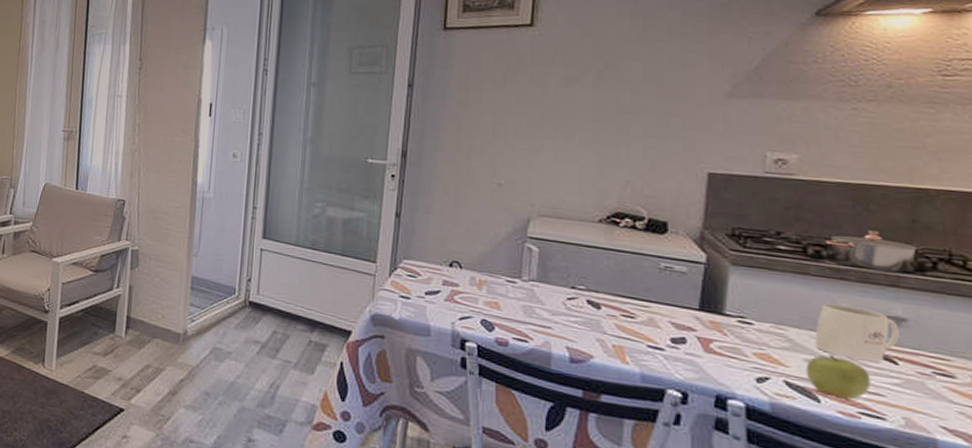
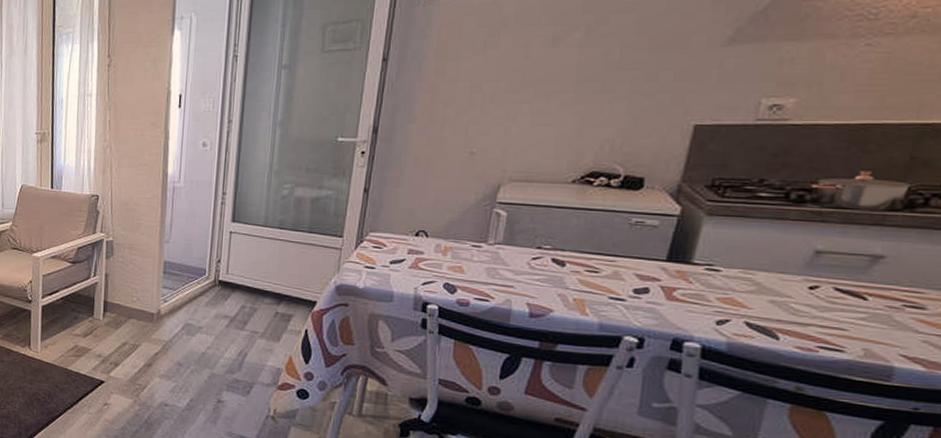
fruit: present [805,354,871,400] -> none [768,295,836,336]
mug: present [815,303,901,363] -> none [783,245,876,300]

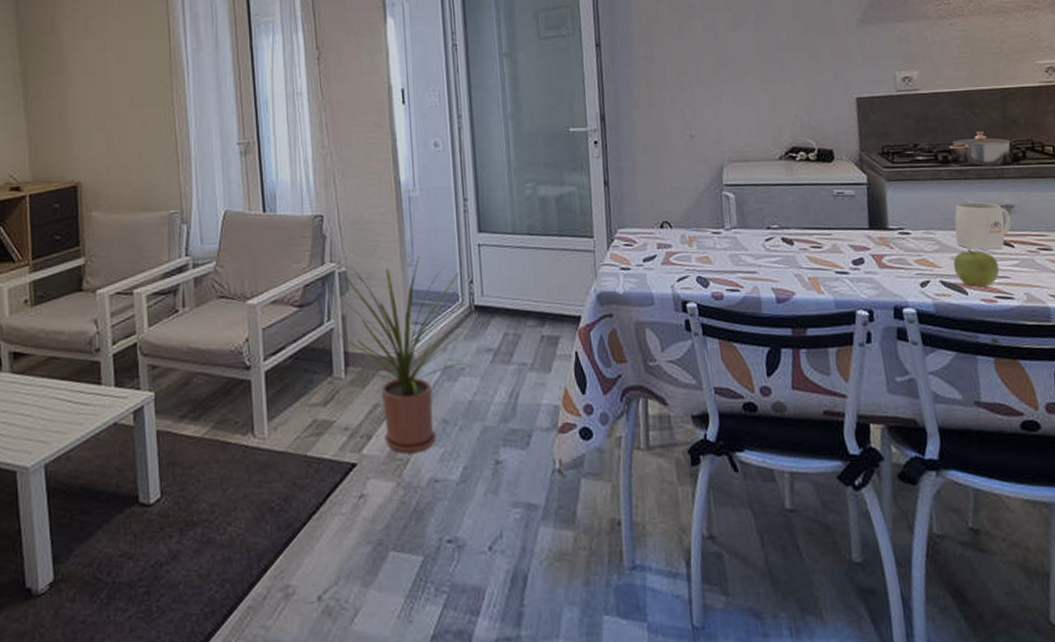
house plant: none [98,235,212,383] -> present [331,255,473,454]
fruit: none [768,295,836,336] -> present [953,249,1000,287]
mug: none [783,245,876,300] -> present [953,201,1012,251]

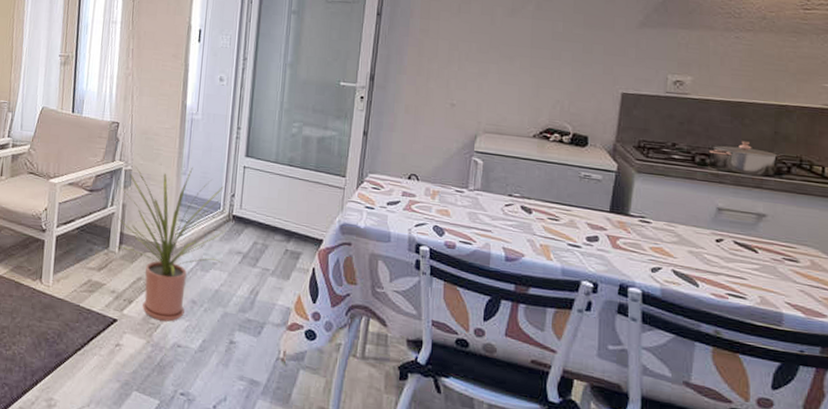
mug: present [953,201,1012,251] -> none [697,203,761,252]
fruit: present [953,249,1000,287] -> none [689,246,737,284]

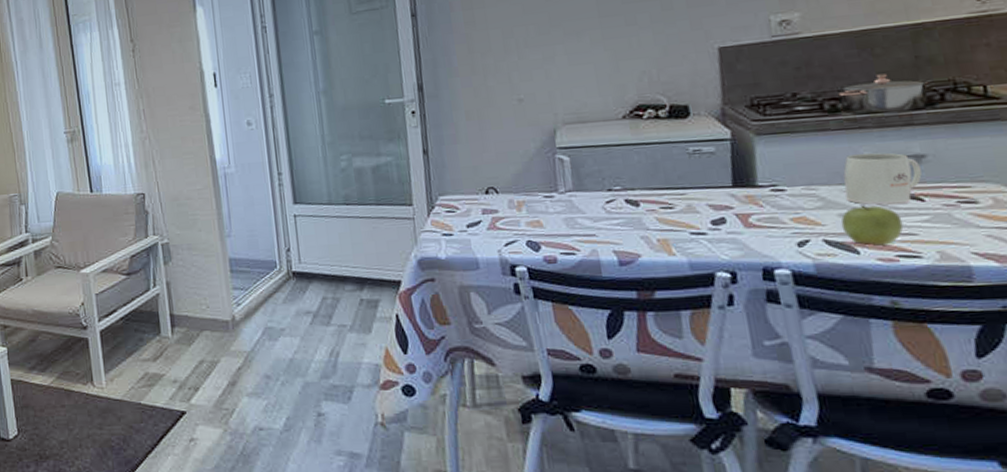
house plant: present [116,166,226,322] -> none [155,226,293,404]
fruit: none [689,246,737,284] -> present [840,205,904,246]
mug: none [697,203,761,252] -> present [843,152,923,206]

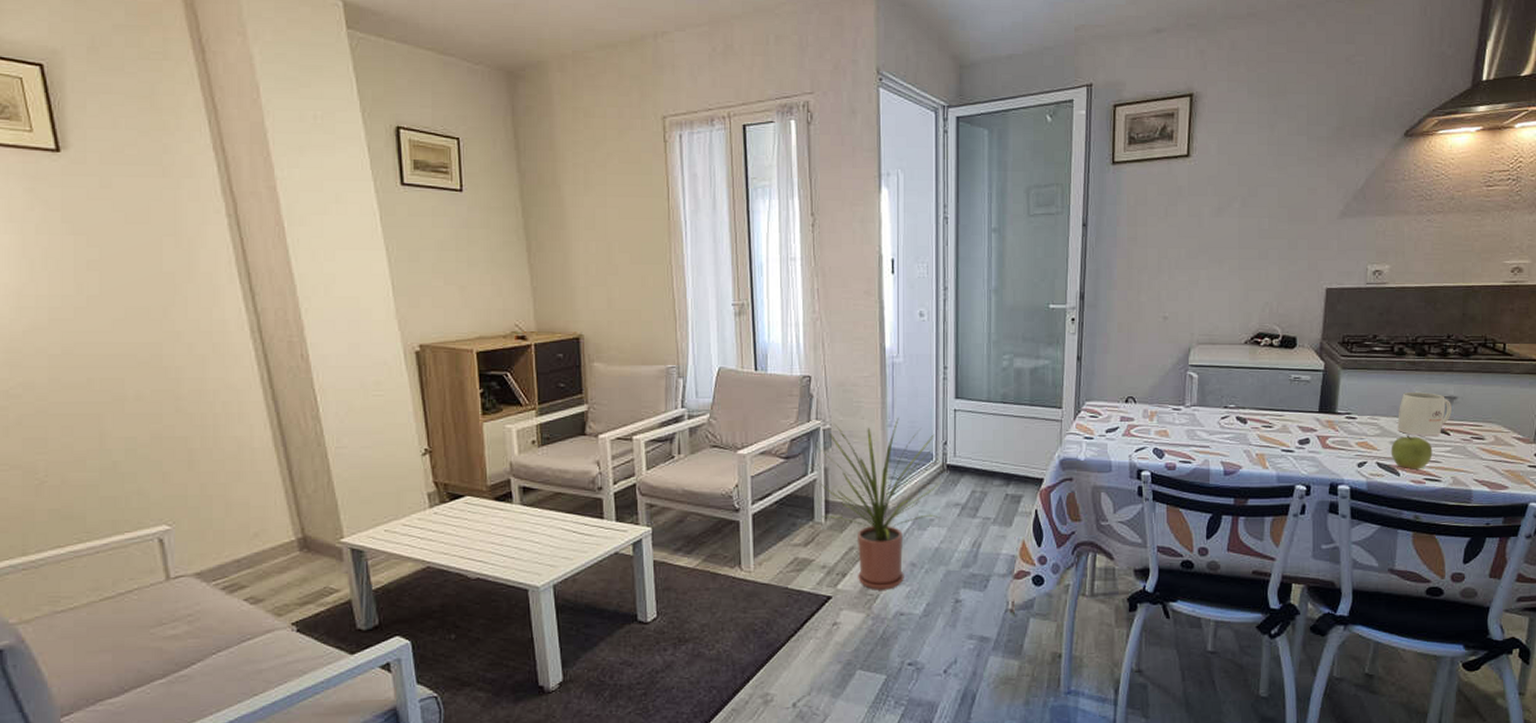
house plant: none [155,226,293,404] -> present [815,417,941,590]
cooking pot: present [838,74,929,115] -> none [1405,326,1469,360]

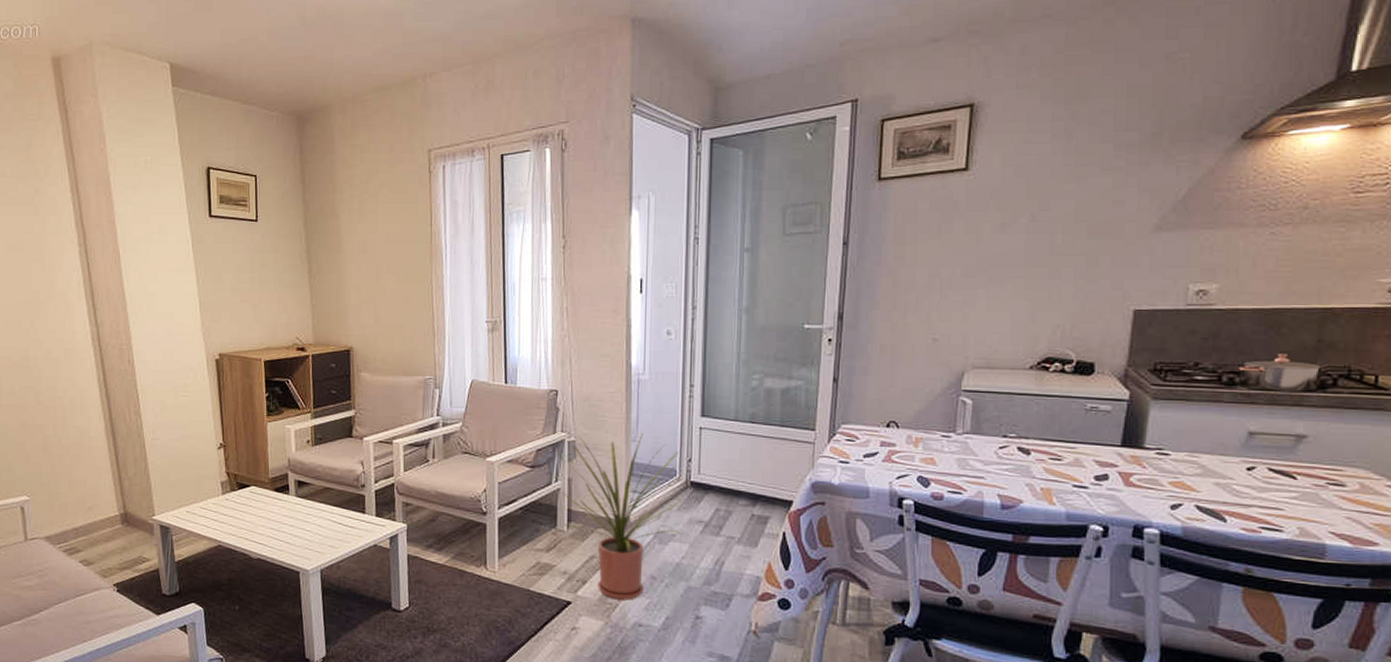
fruit: present [1391,435,1433,470] -> none [1215,476,1272,516]
mug: present [1398,391,1453,437] -> none [1225,427,1301,480]
cooking pot: none [1405,326,1469,360] -> present [1237,353,1325,393]

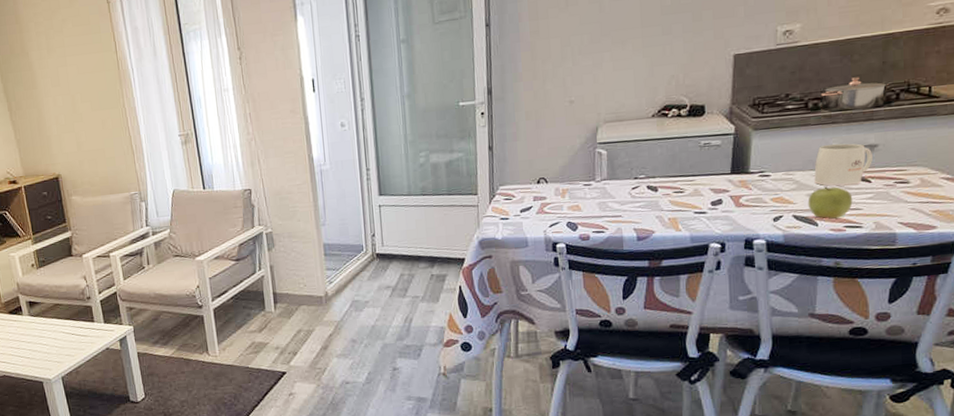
house plant: present [560,432,684,600] -> none [260,216,375,365]
fruit: none [1215,476,1272,516] -> present [807,186,853,219]
mug: none [1225,427,1301,480] -> present [814,143,874,187]

